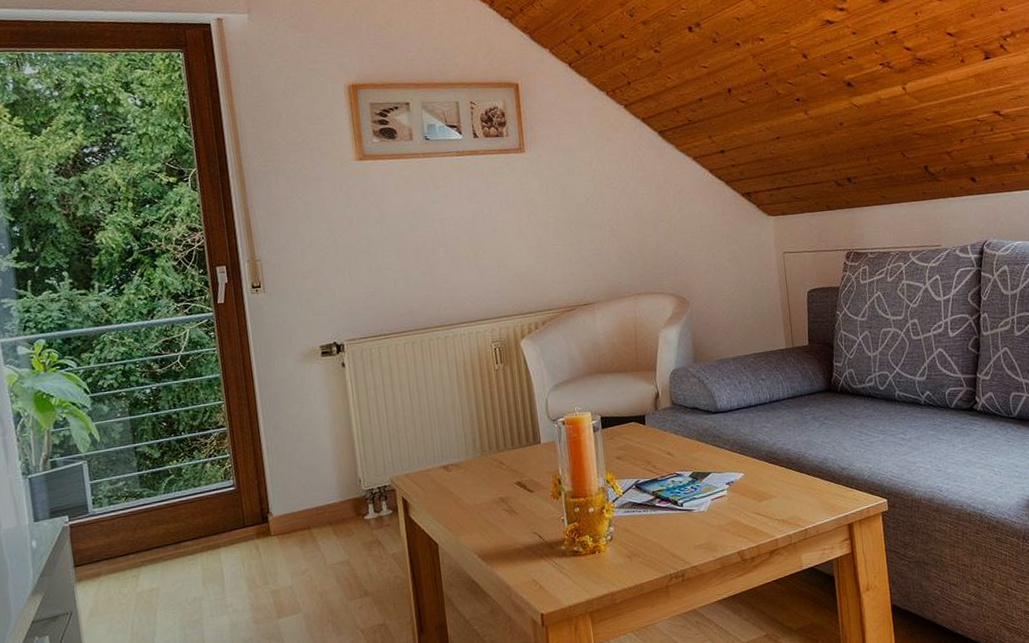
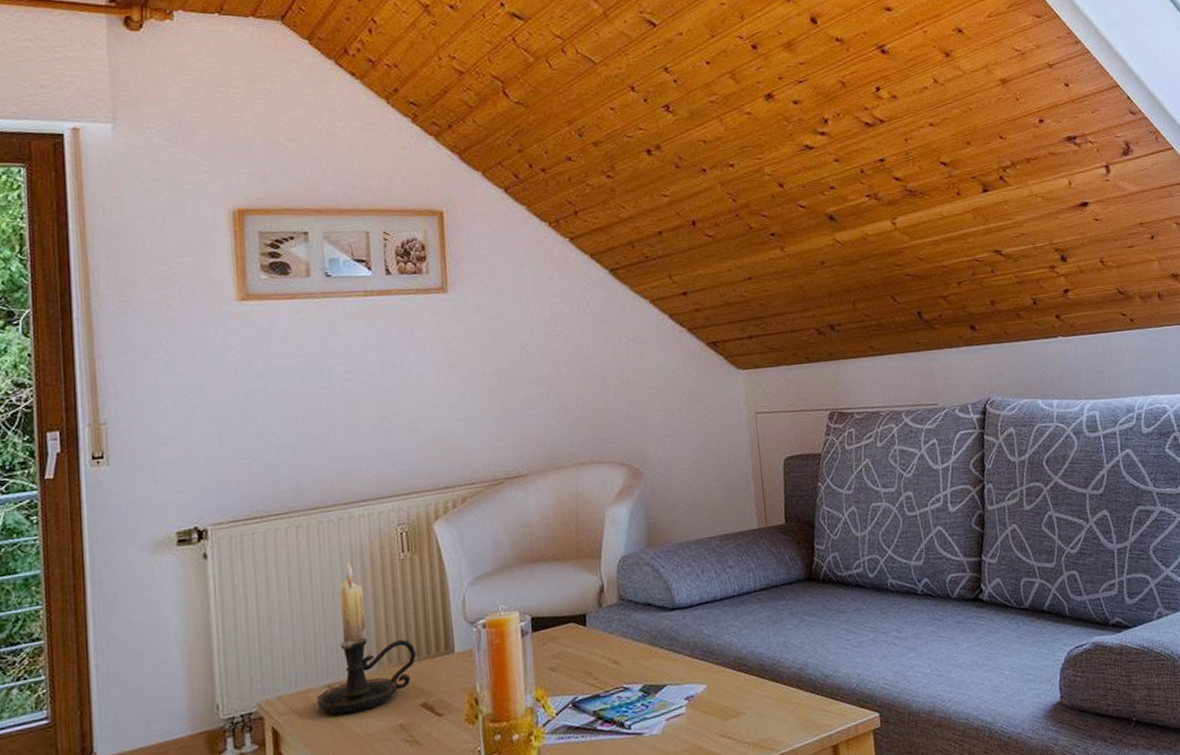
candle holder: none [435,370,511,489] -> present [316,561,417,715]

